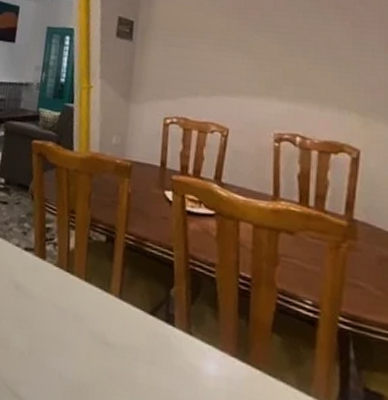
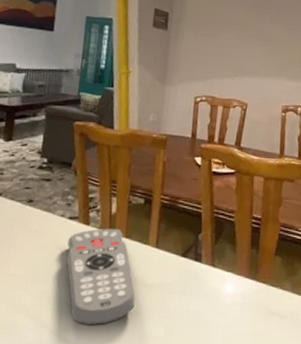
remote control: none [20,265,95,387] -> present [66,228,135,327]

